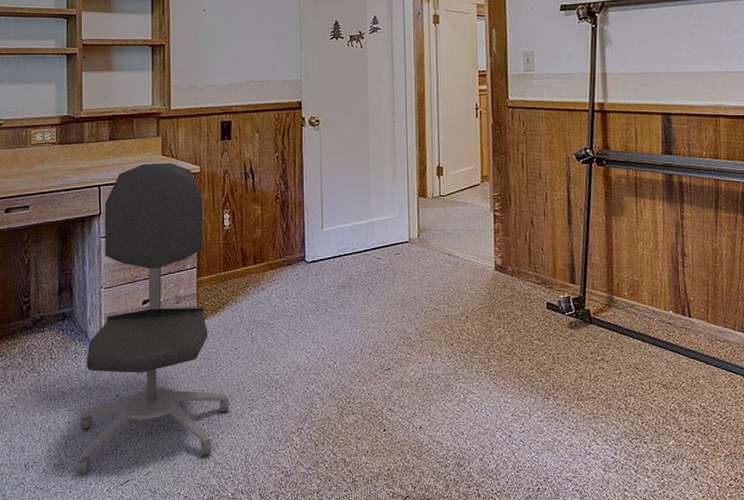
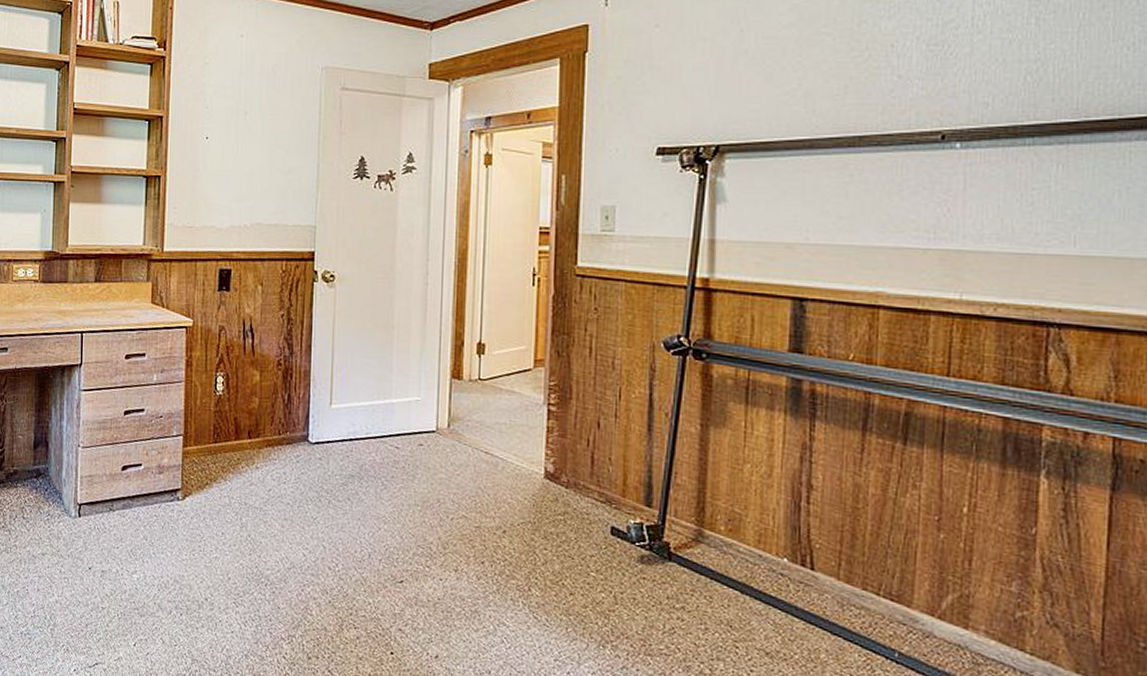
office chair: present [75,163,229,475] -> none [42,311,211,650]

